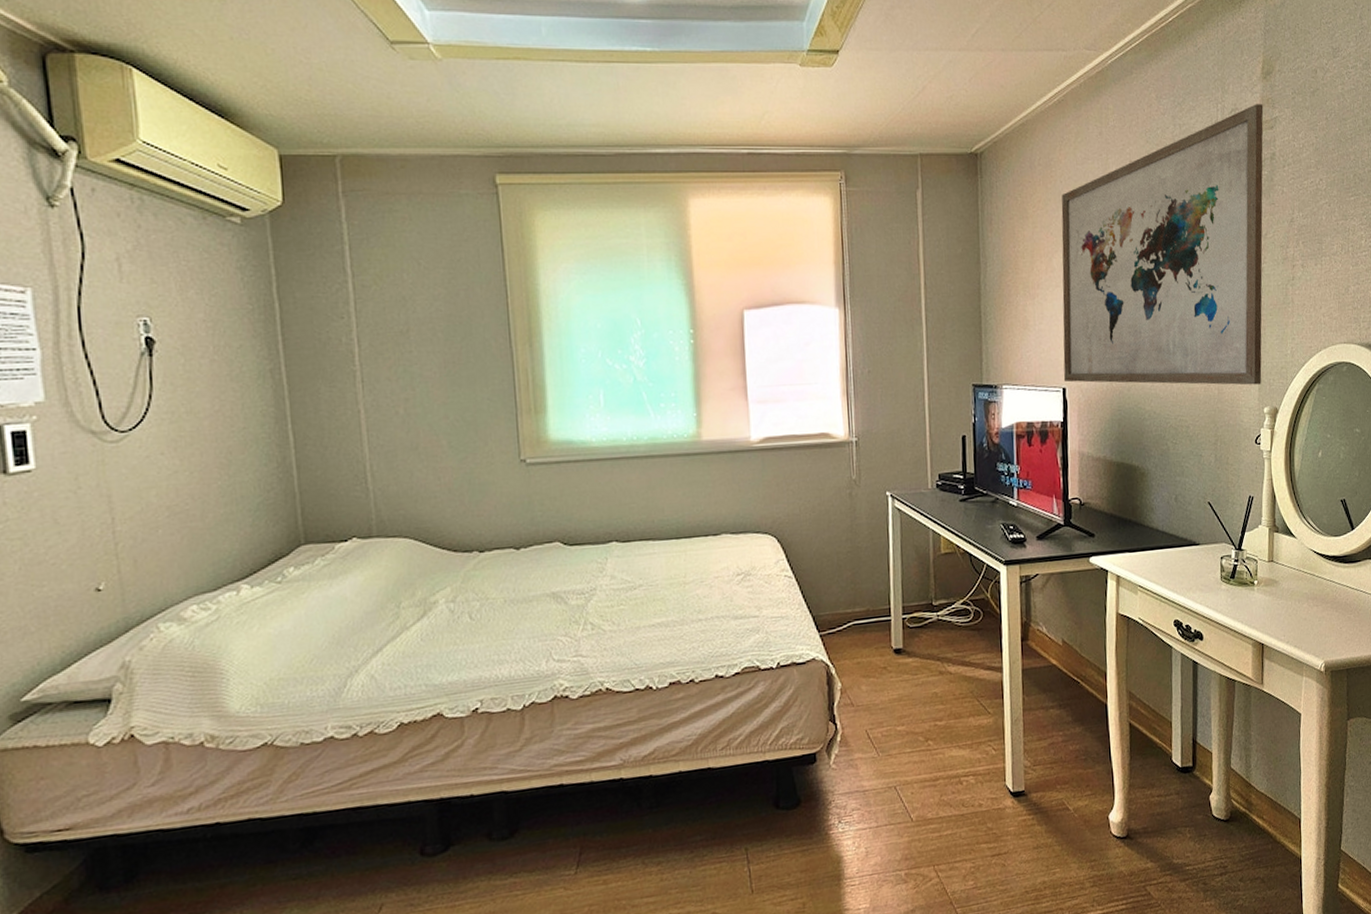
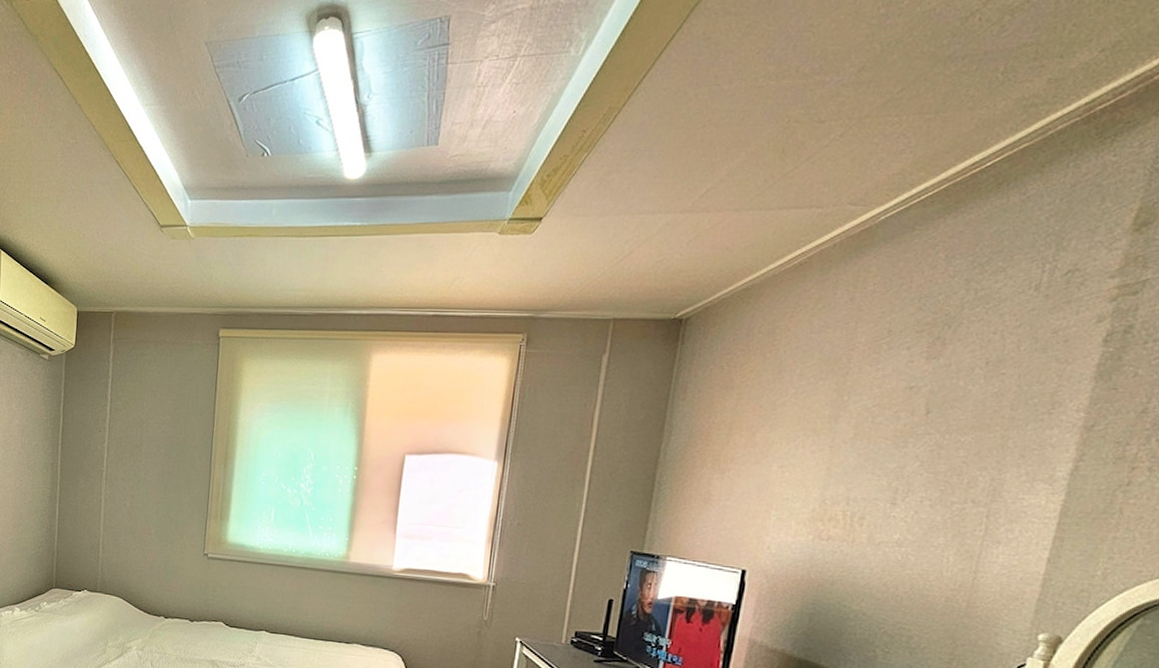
wall art: present [1061,104,1264,385] -> none [745,263,1126,606]

